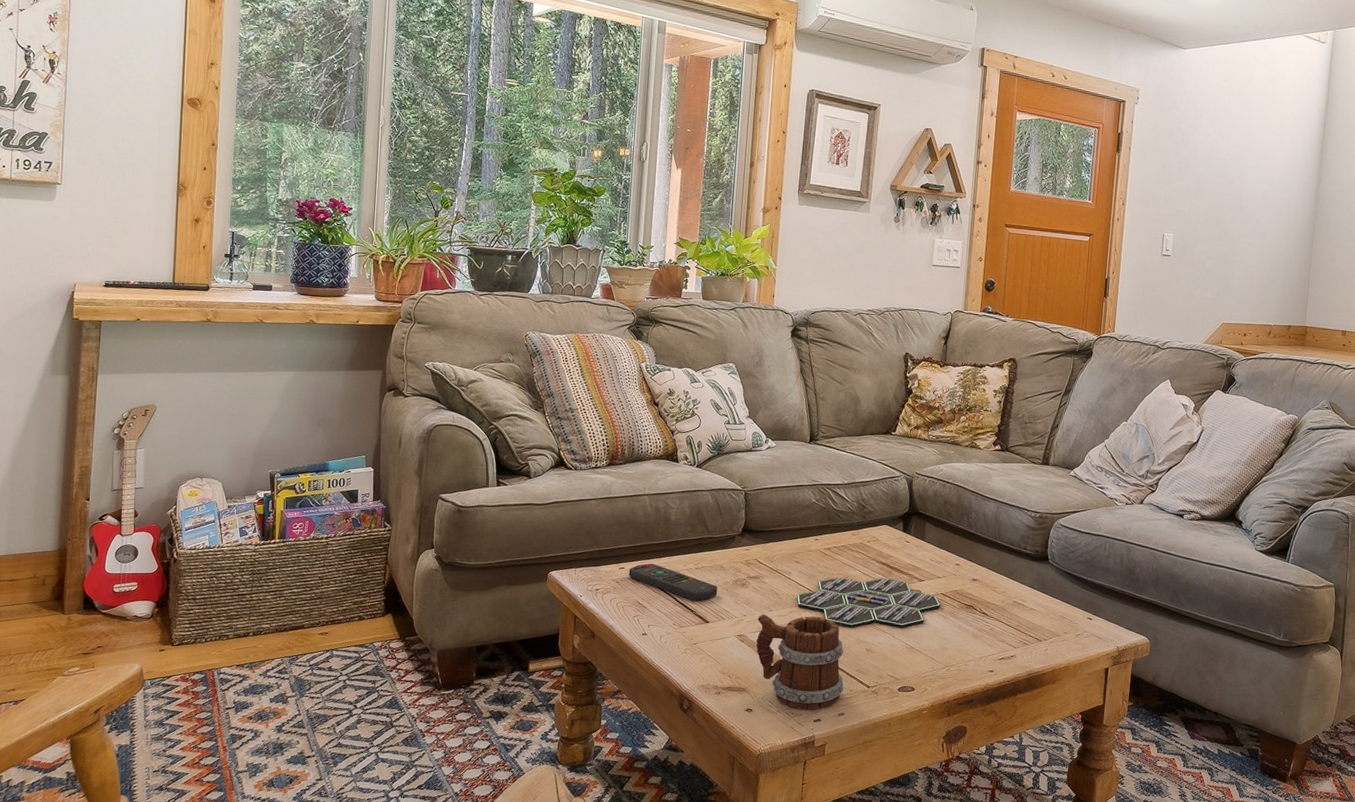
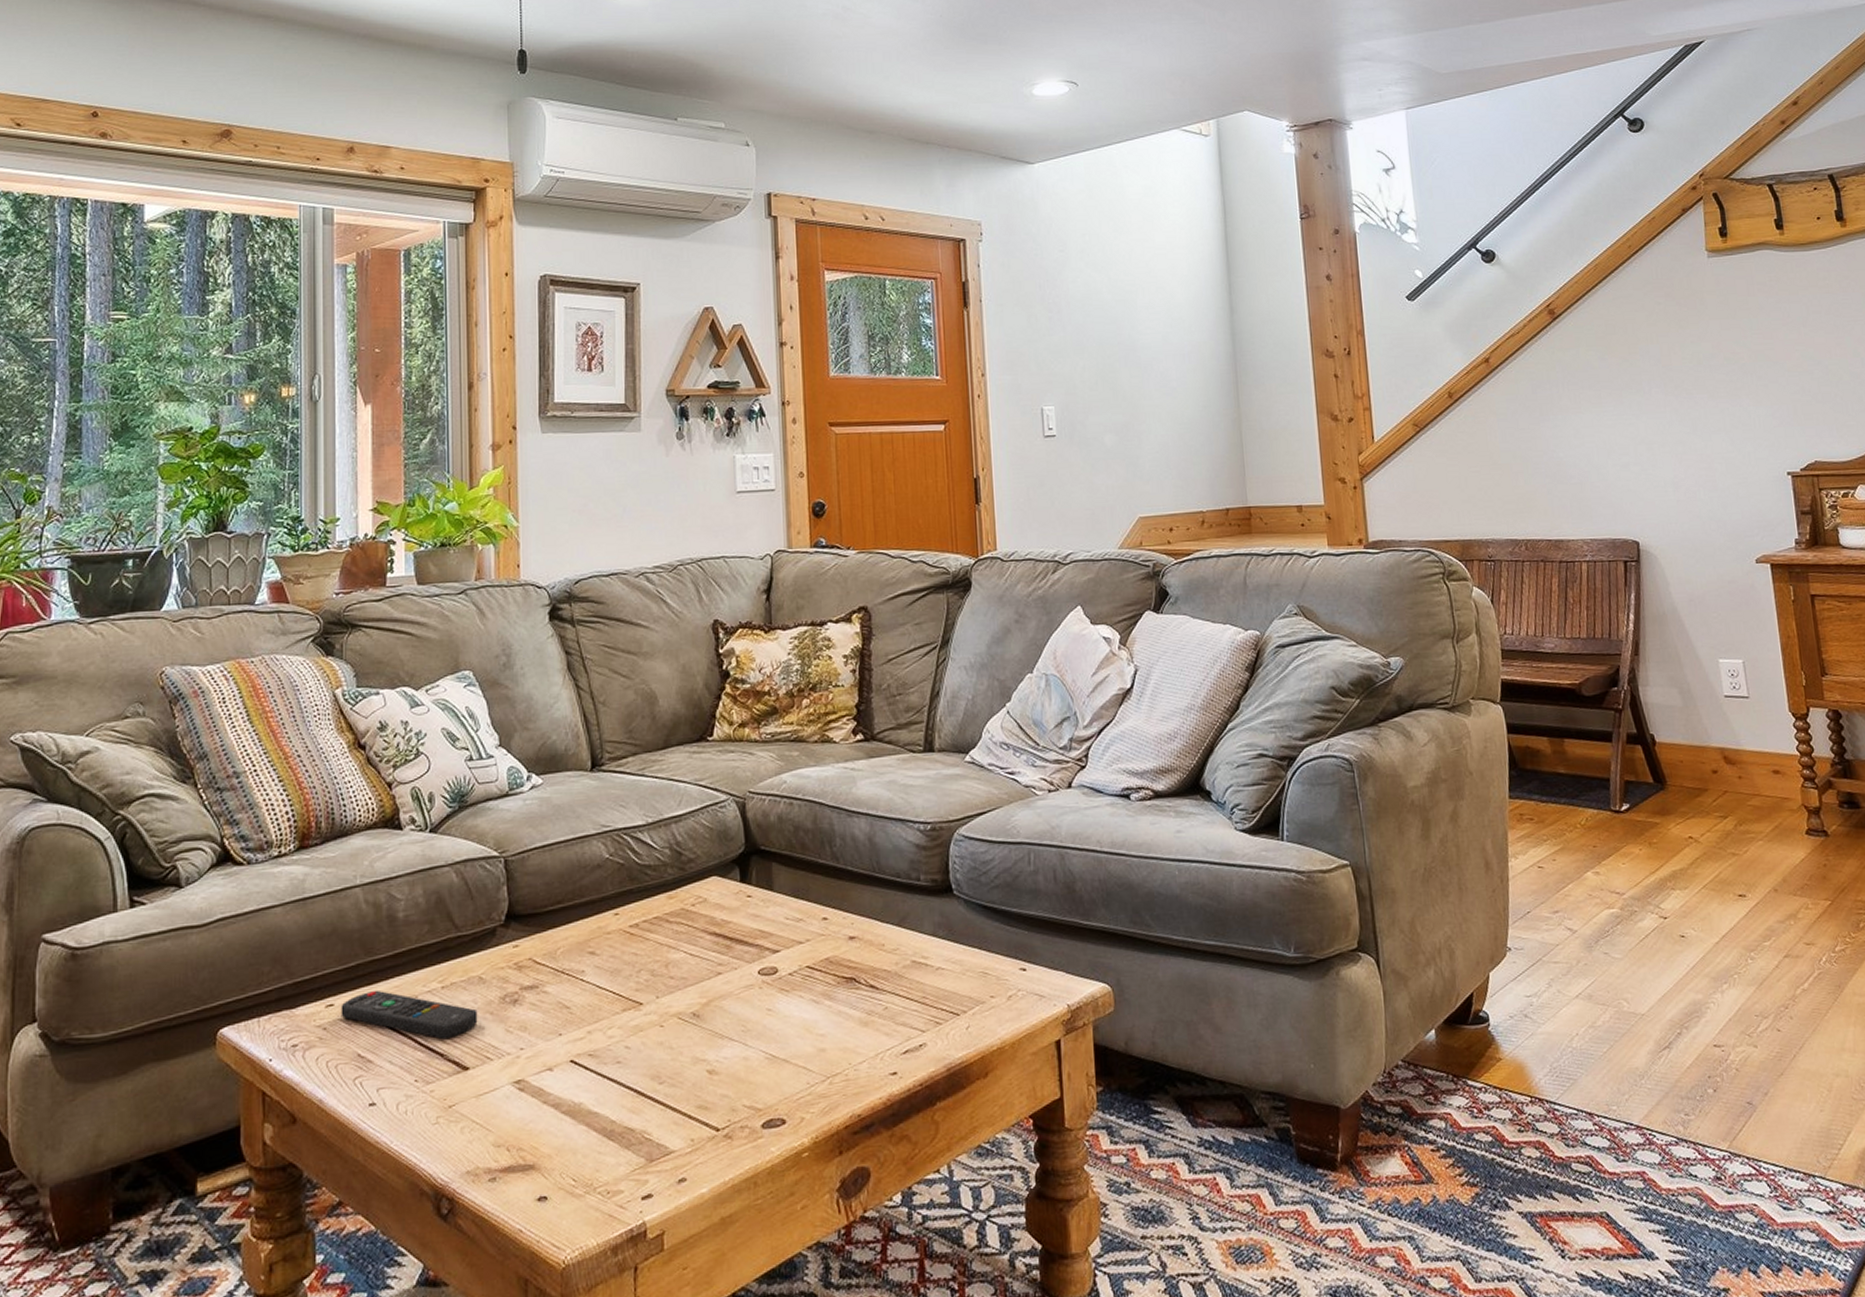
mug: present [756,613,844,710] -> none [541,1032,682,1184]
board game: present [796,577,941,628] -> none [595,956,809,1042]

